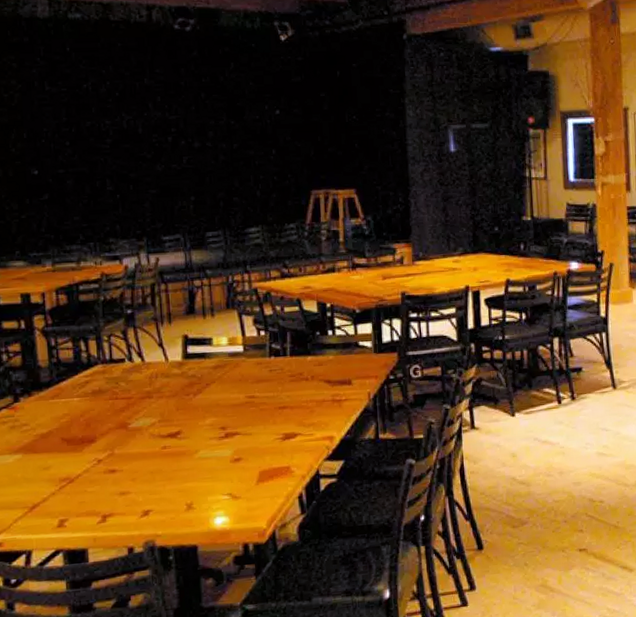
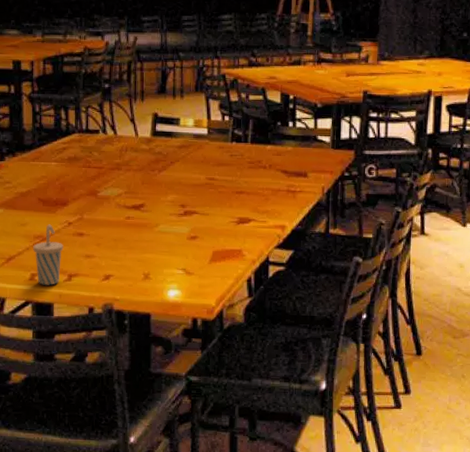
cup: none [59,464,94,531] -> present [33,224,64,285]

